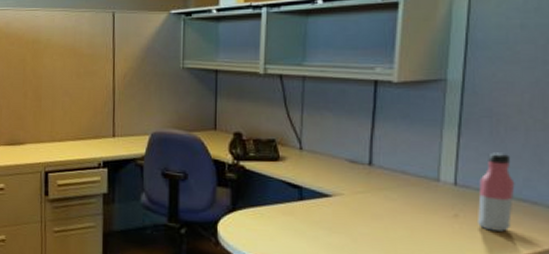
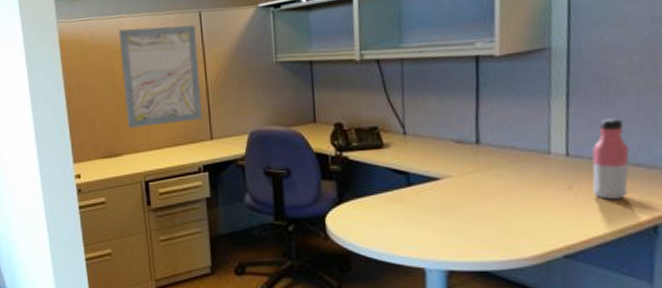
wall art: none [33,22,108,118] -> present [119,25,202,128]

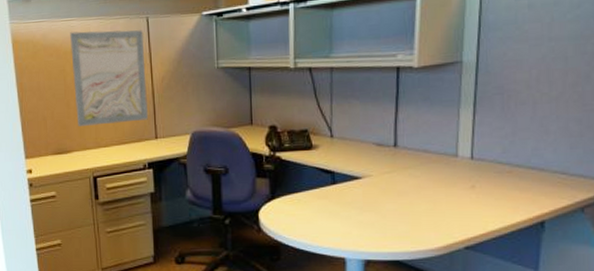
water bottle: present [592,118,630,199] -> none [491,126,525,198]

